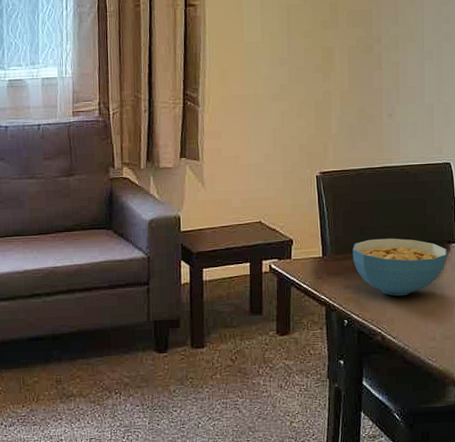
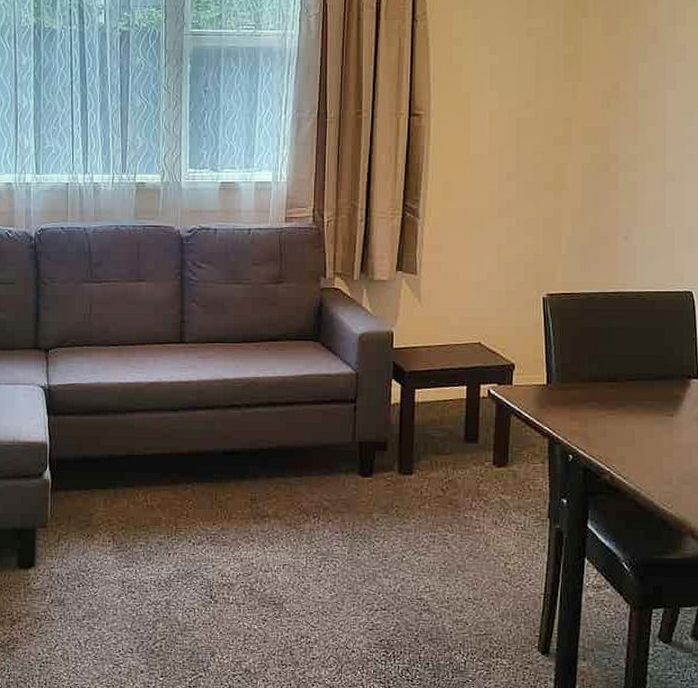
cereal bowl: present [352,238,447,297] -> none [580,368,687,433]

